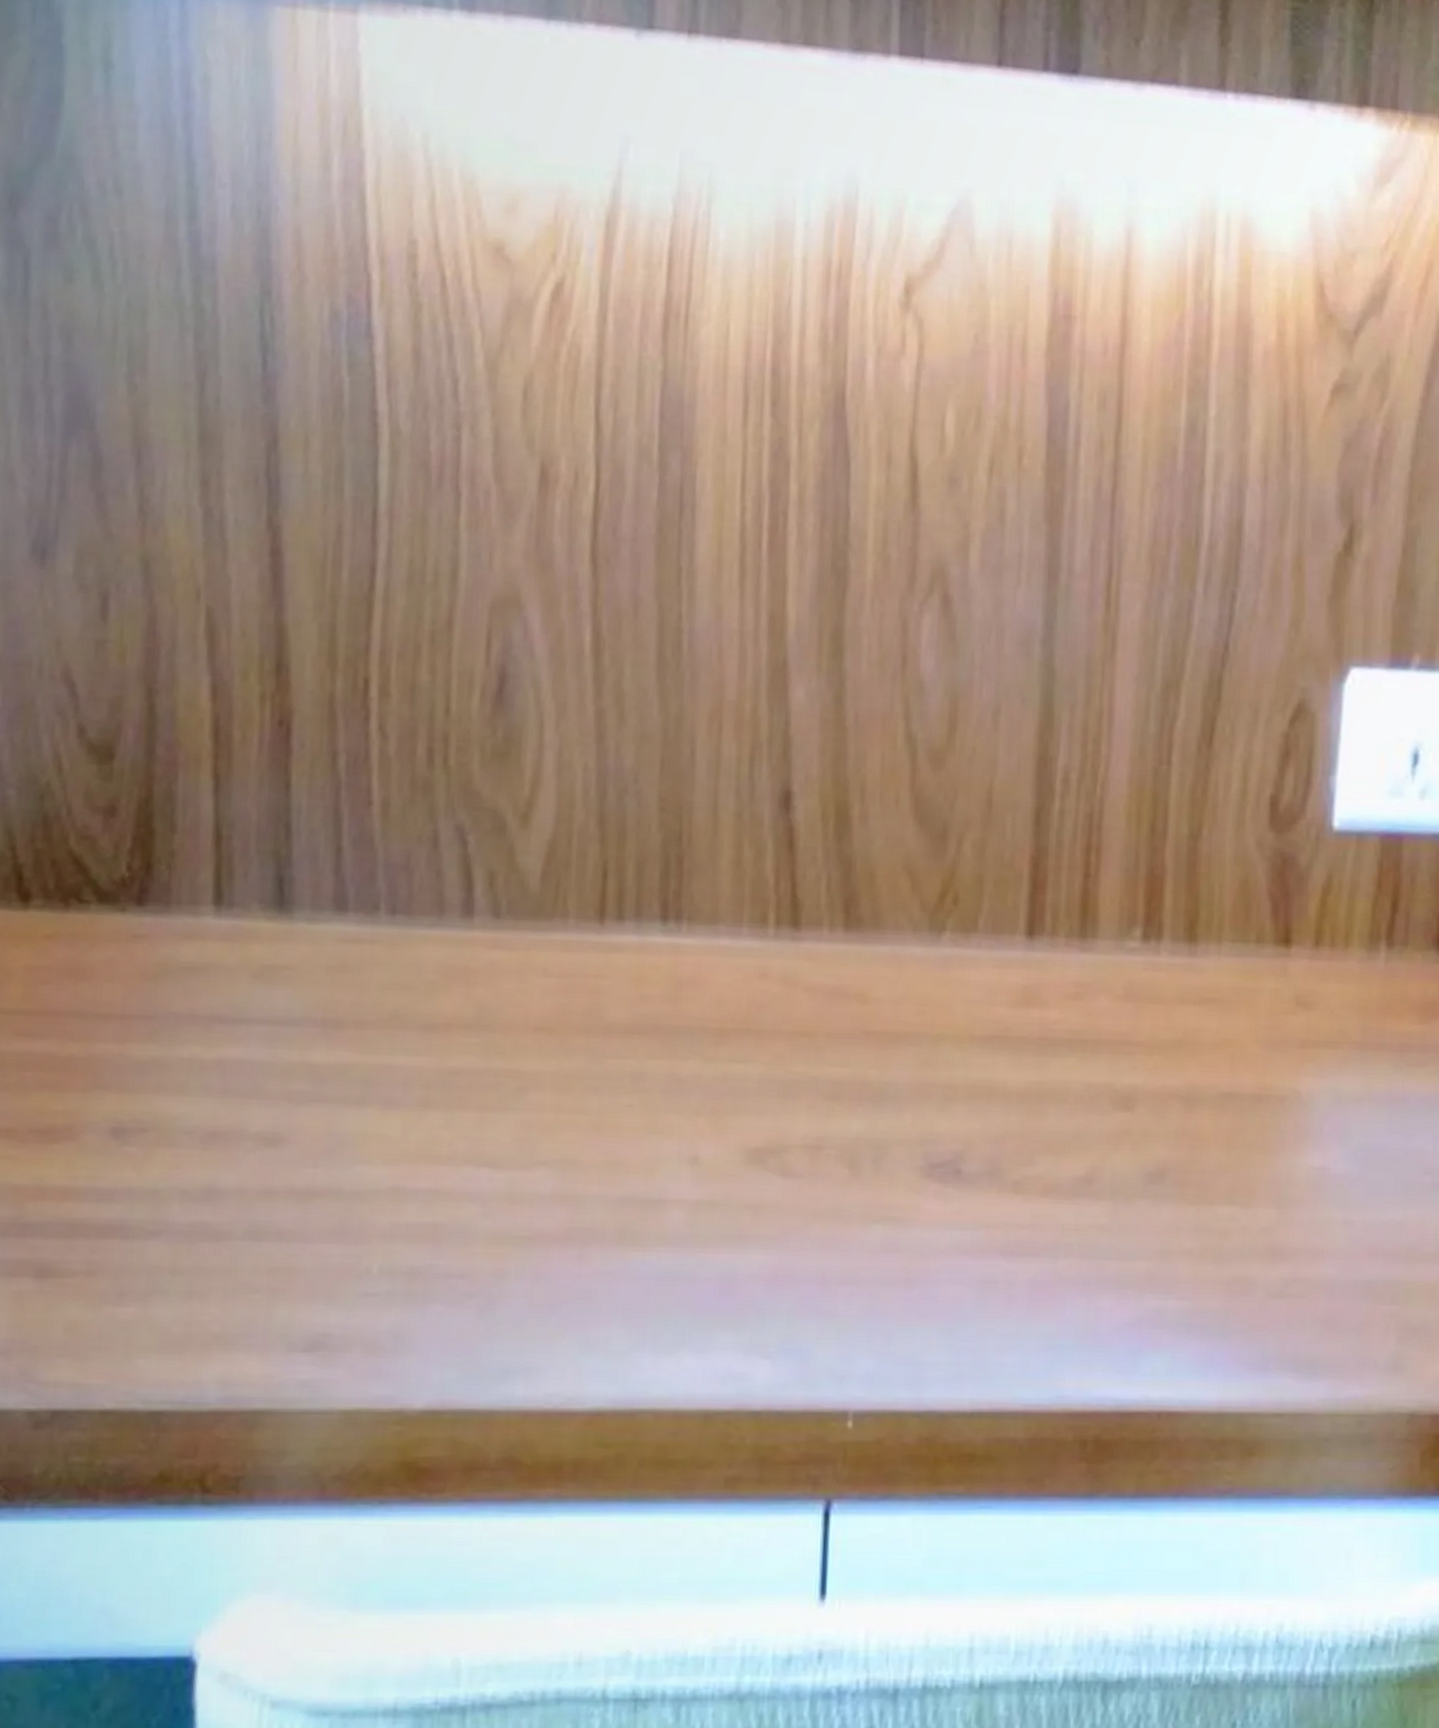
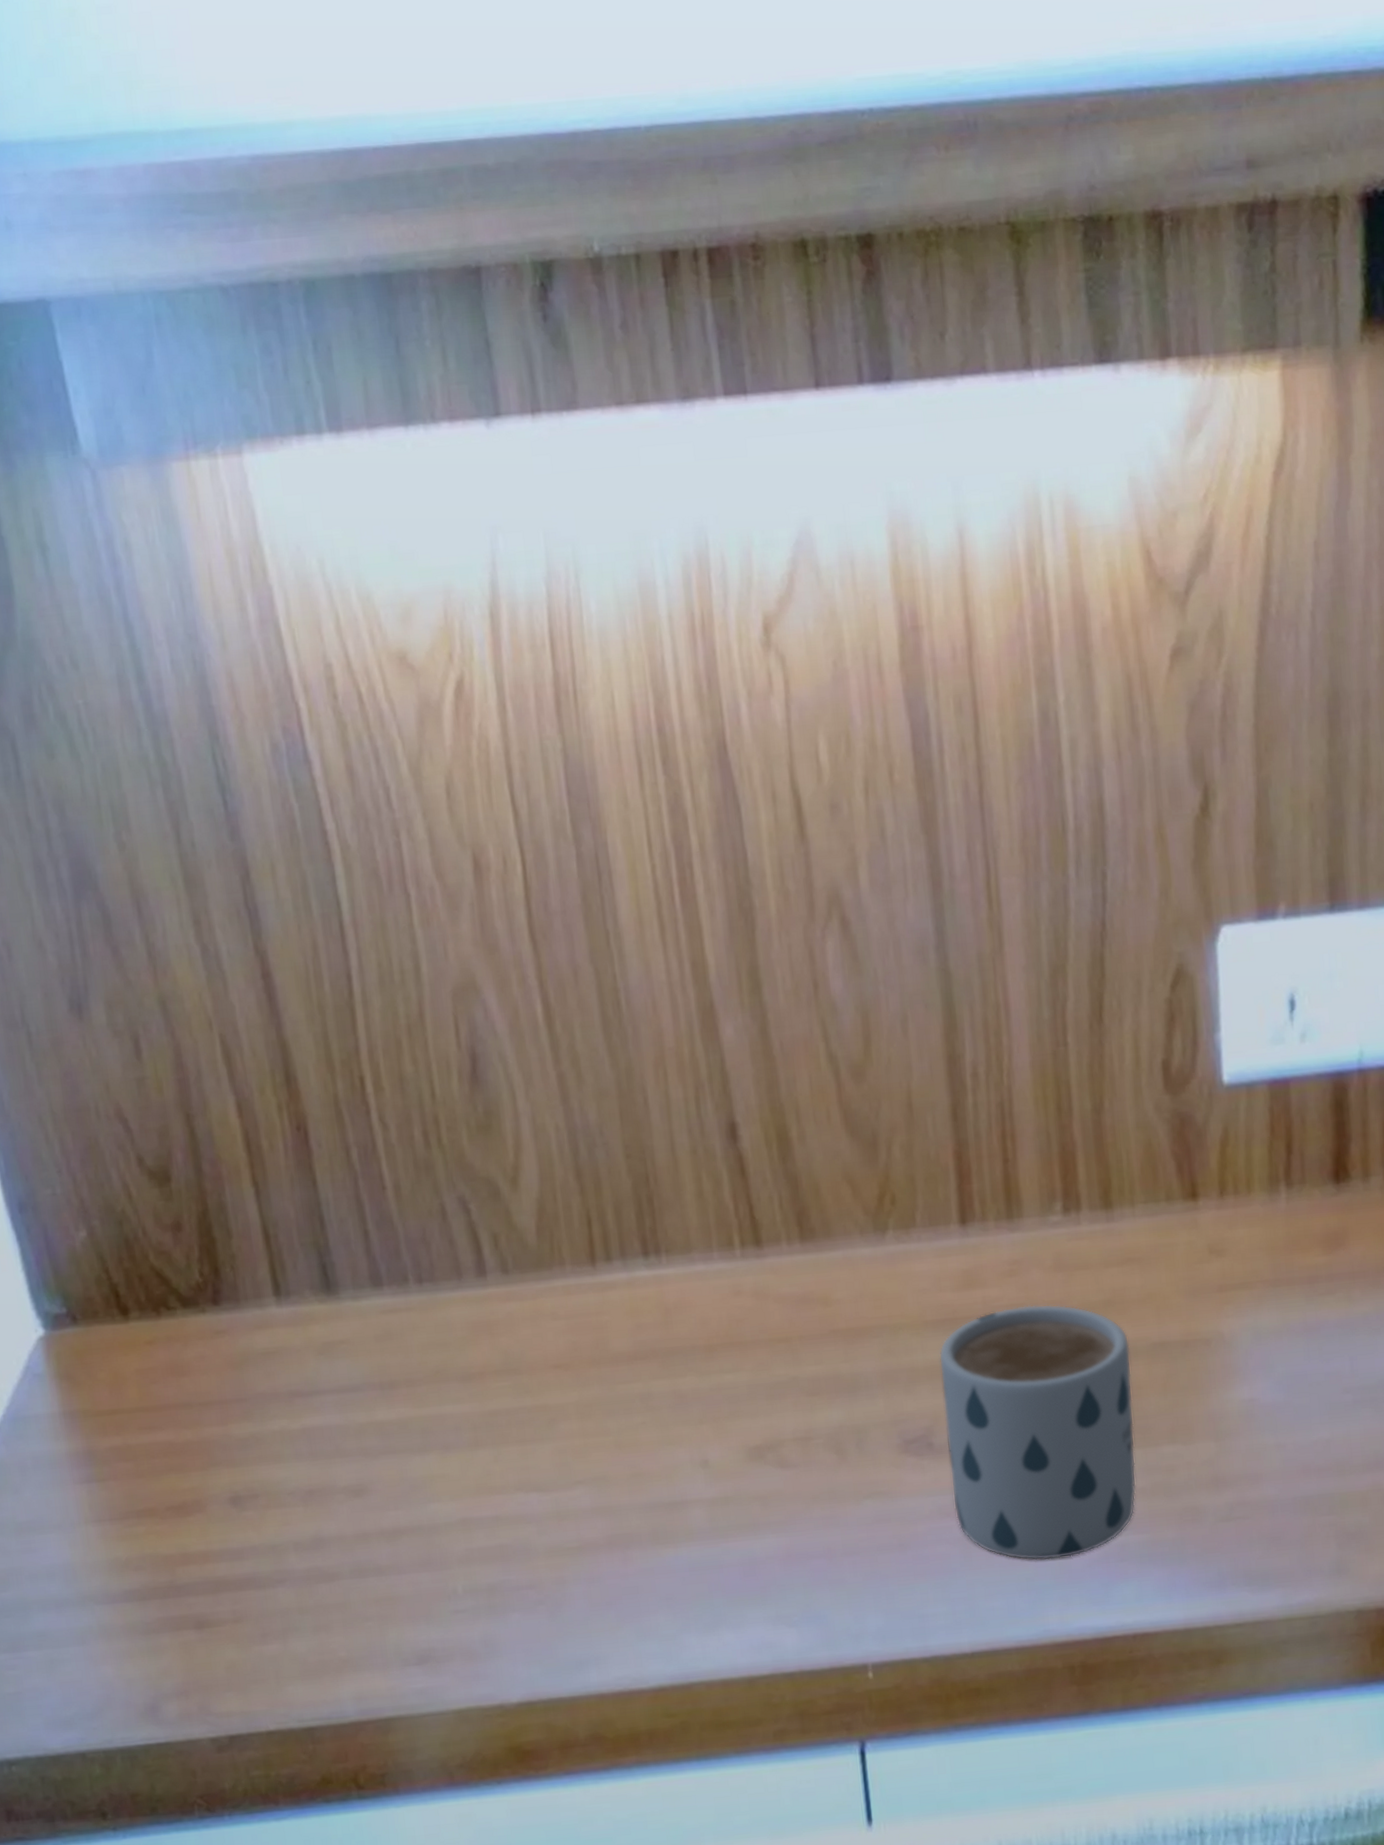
mug: none [974,1033,1197,1317] -> present [938,1304,1137,1561]

